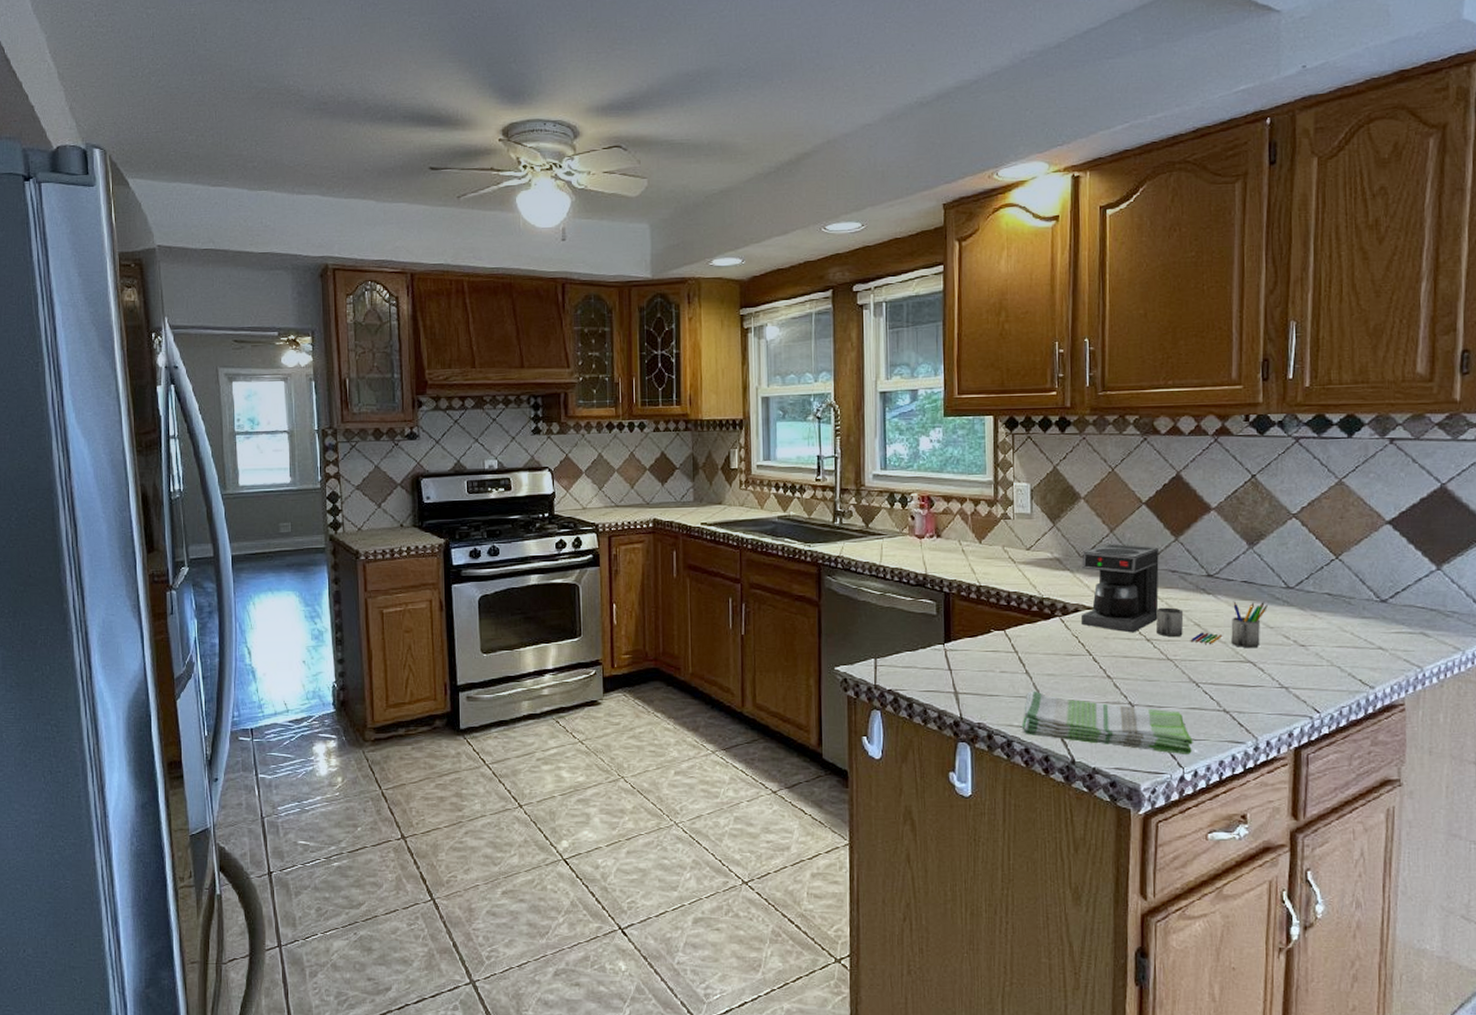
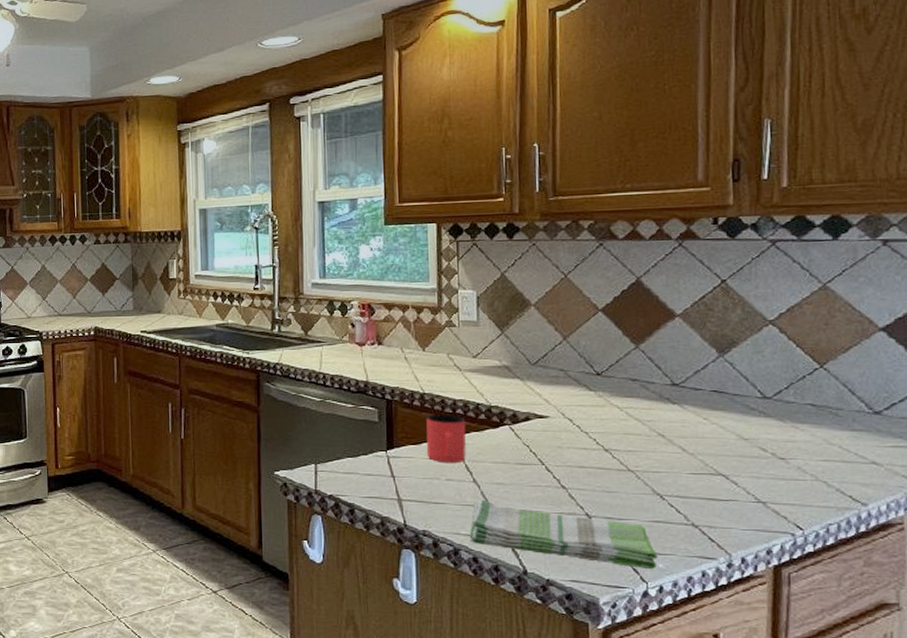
cup: none [981,606,1020,656] -> present [426,414,466,464]
coffee maker: present [1080,544,1269,649] -> none [532,351,743,461]

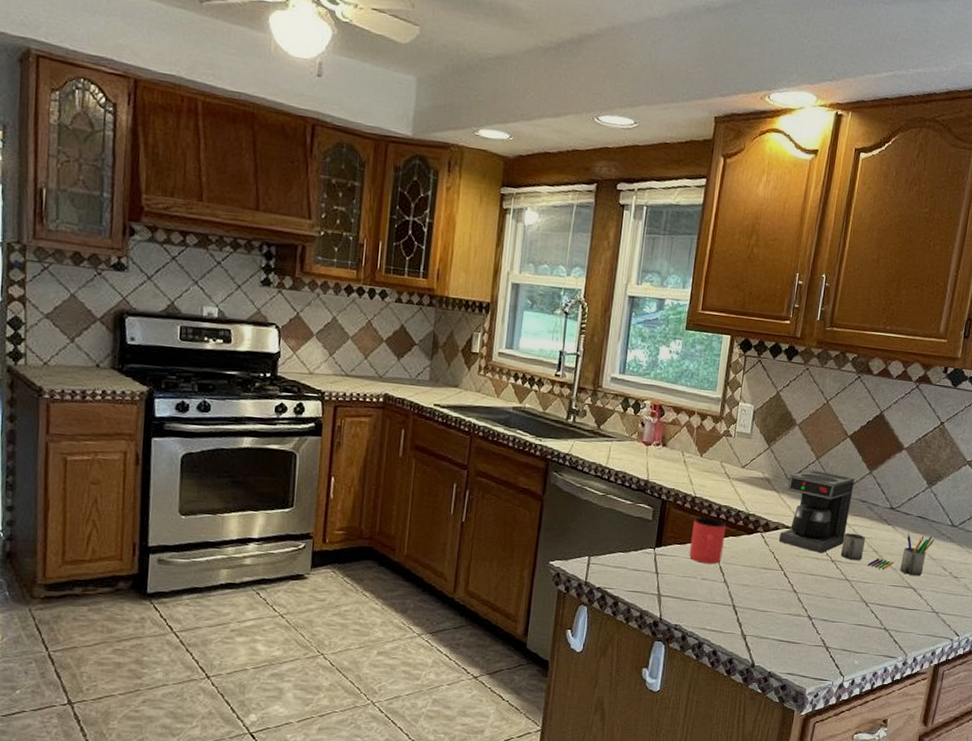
dish towel: present [469,499,658,569] -> none [712,598,856,665]
coffee maker: none [532,351,743,461] -> present [778,470,935,577]

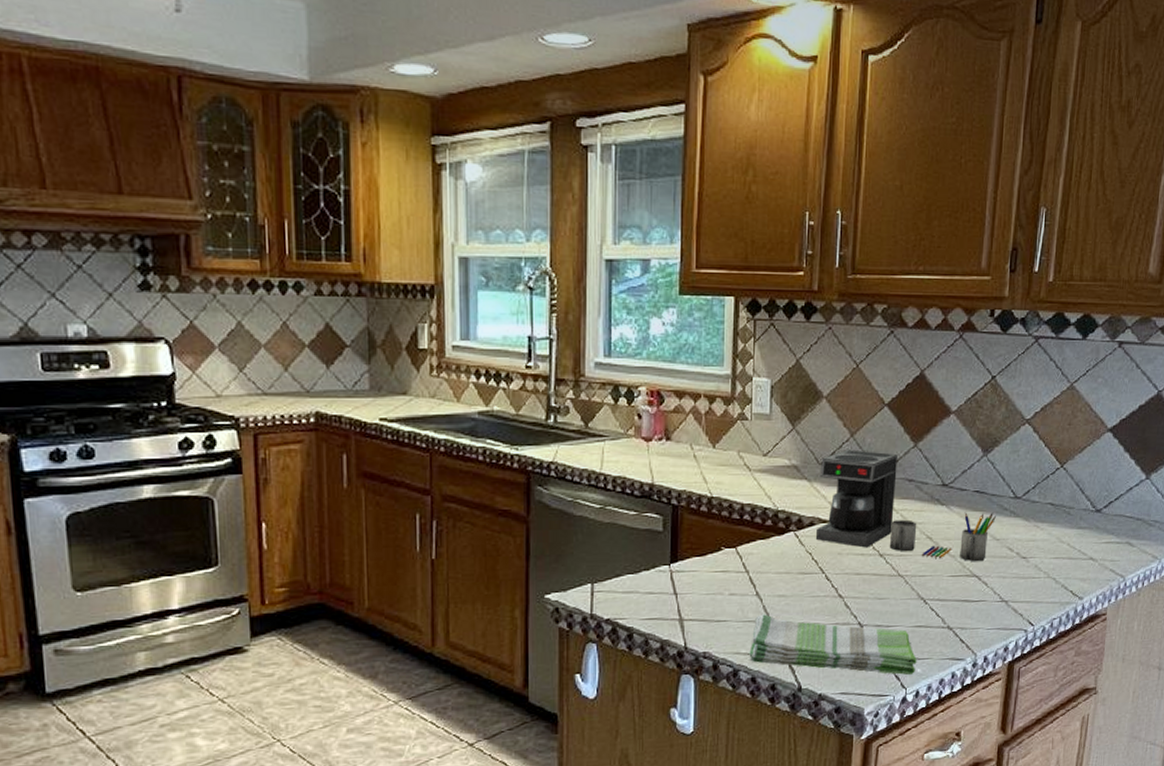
cup: present [689,517,727,565] -> none [711,520,753,576]
dish towel: none [712,598,856,665] -> present [749,614,917,675]

